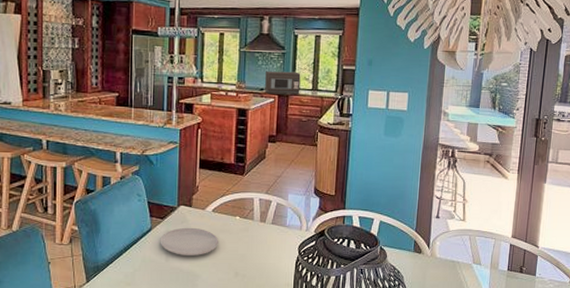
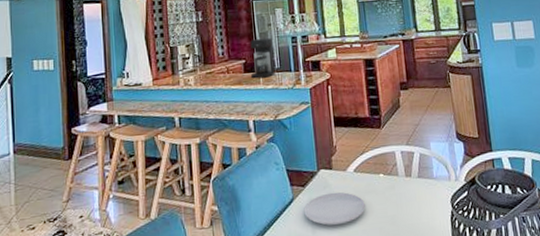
coffee maker: none [122,74,148,113] -> present [250,38,275,79]
microwave: present [265,70,301,95] -> none [386,14,424,41]

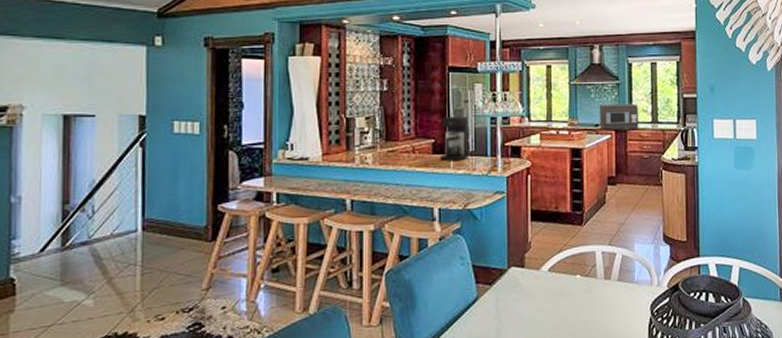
plate: present [303,192,365,226] -> none [488,292,557,329]
microwave: none [386,14,424,41] -> present [600,103,639,130]

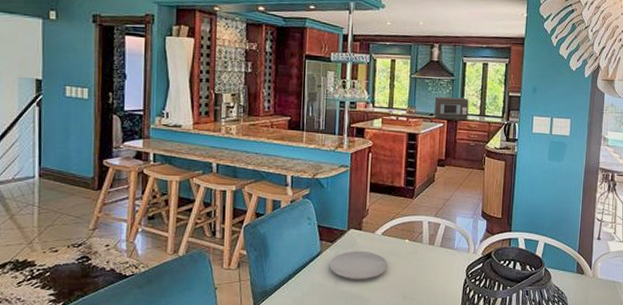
coffee maker: present [439,116,469,162] -> none [294,98,321,137]
plate: none [488,292,557,329] -> present [329,251,388,280]

